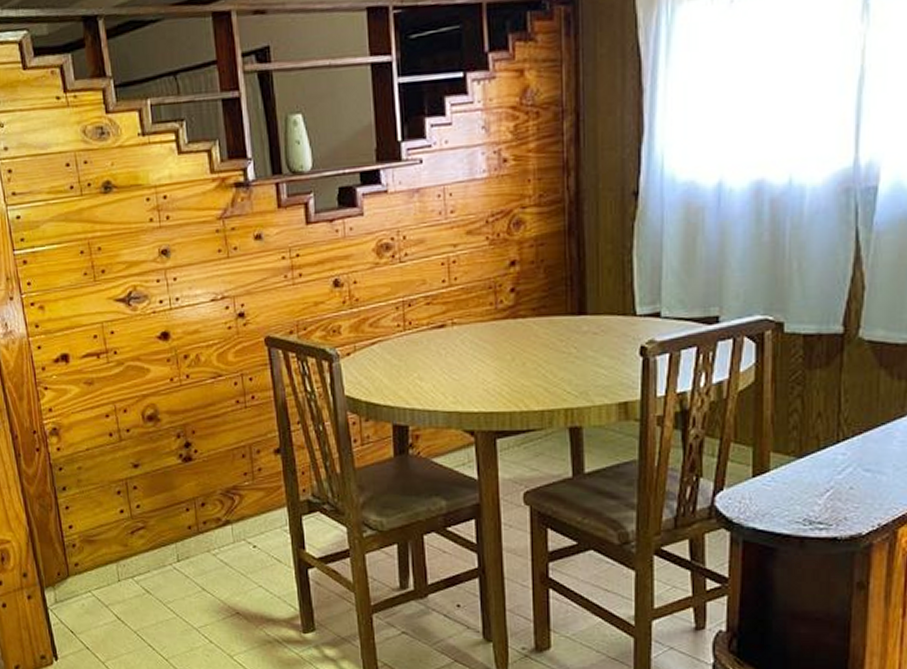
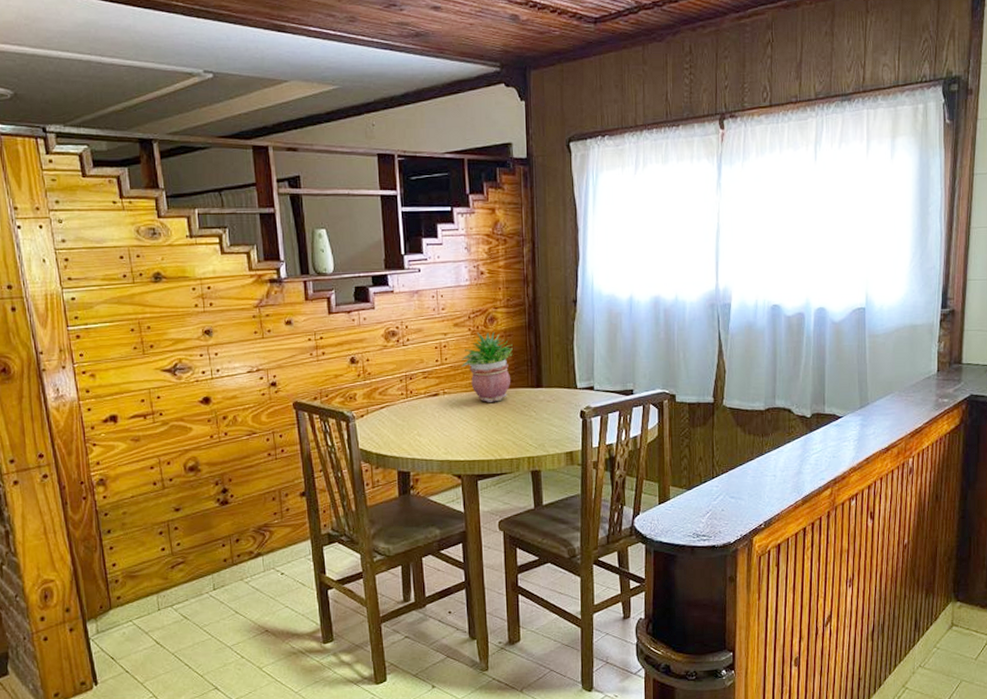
potted plant: none [475,239,546,337] -> present [460,331,513,403]

